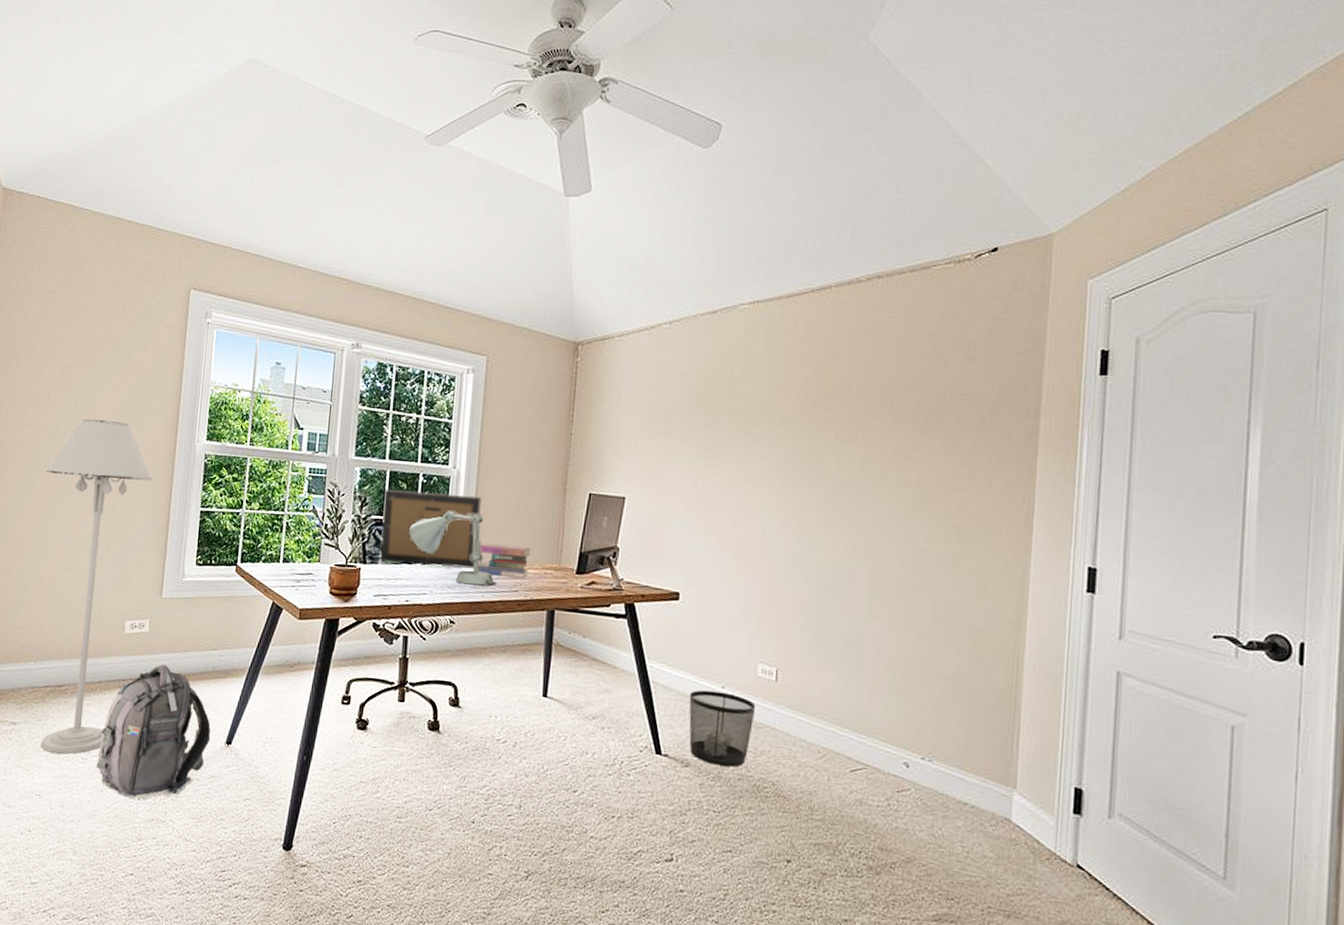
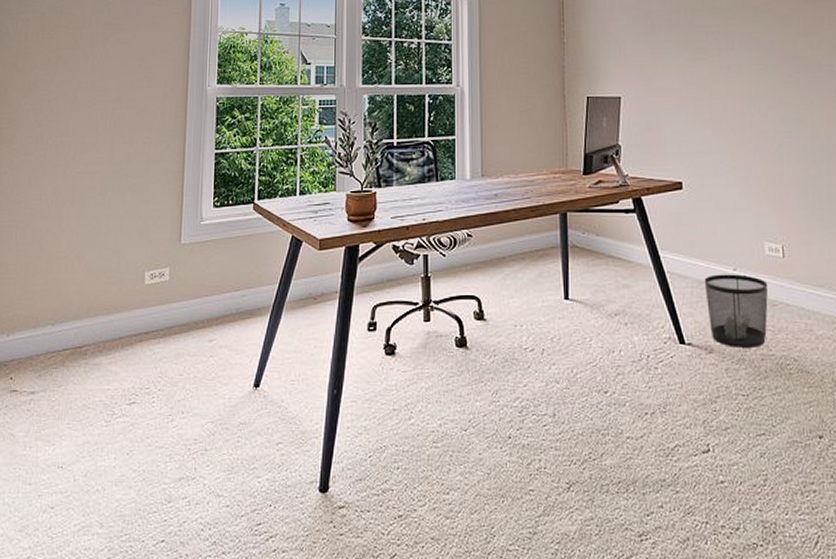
floor lamp: present [40,418,153,754] -> none [59,74,166,419]
backpack: present [96,664,211,800] -> none [120,312,238,460]
picture frame: present [379,489,481,569] -> none [392,111,487,184]
desk lamp: present [409,510,496,587] -> none [420,126,508,197]
books: present [477,543,531,578] -> none [488,153,538,185]

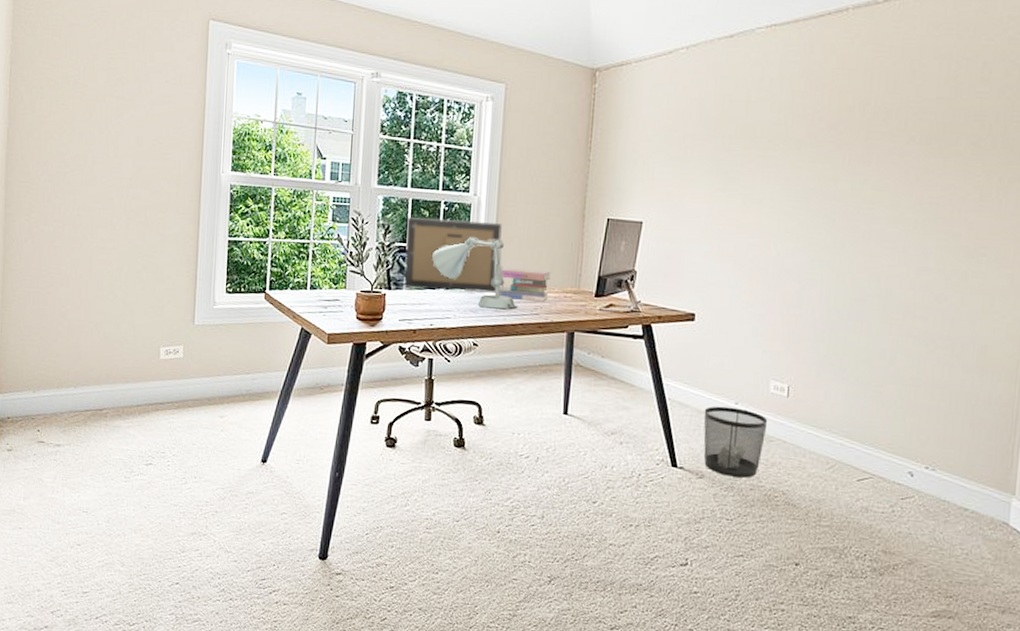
picture frame: none [392,111,487,184] -> present [404,217,502,293]
desk lamp: none [420,126,508,197] -> present [432,237,517,310]
books: none [488,153,538,185] -> present [499,268,551,302]

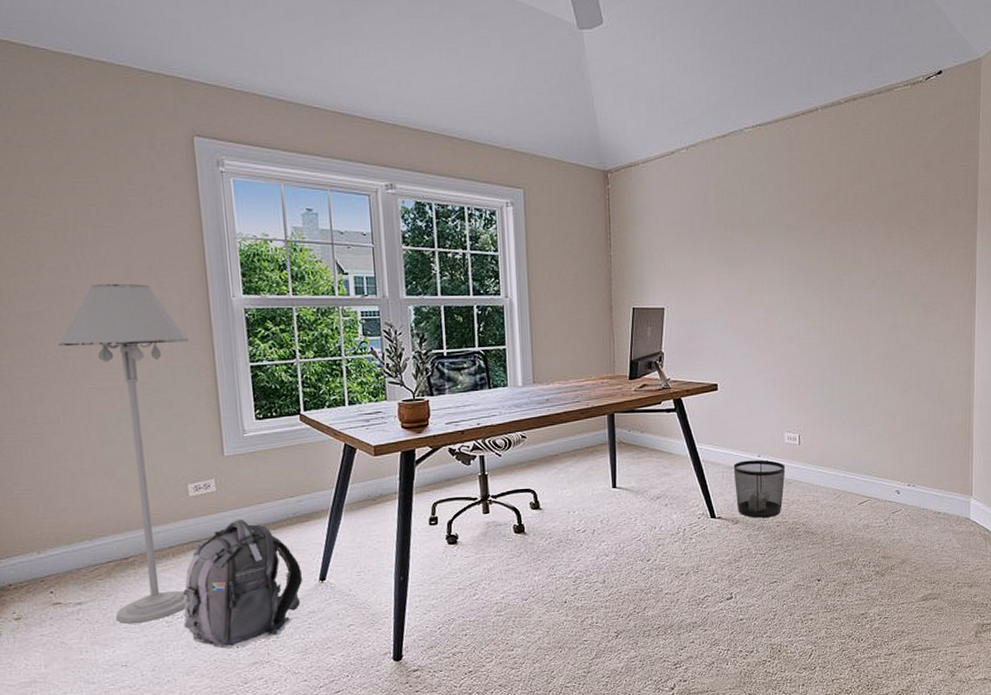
floor lamp: none [76,151,180,474] -> present [58,283,189,624]
backpack: none [138,388,247,516] -> present [182,519,303,650]
picture frame: present [404,217,502,293] -> none [440,322,538,392]
desk lamp: present [432,237,517,310] -> none [471,336,559,402]
books: present [499,268,551,302] -> none [540,361,587,391]

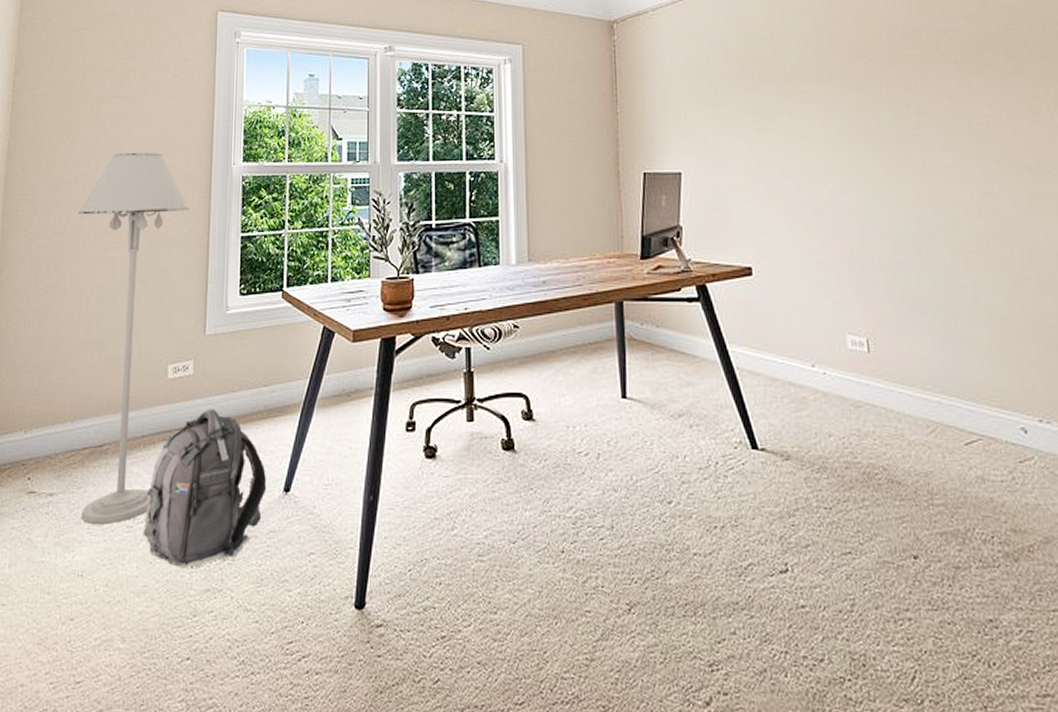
waste bin: present [733,459,786,518] -> none [778,371,852,454]

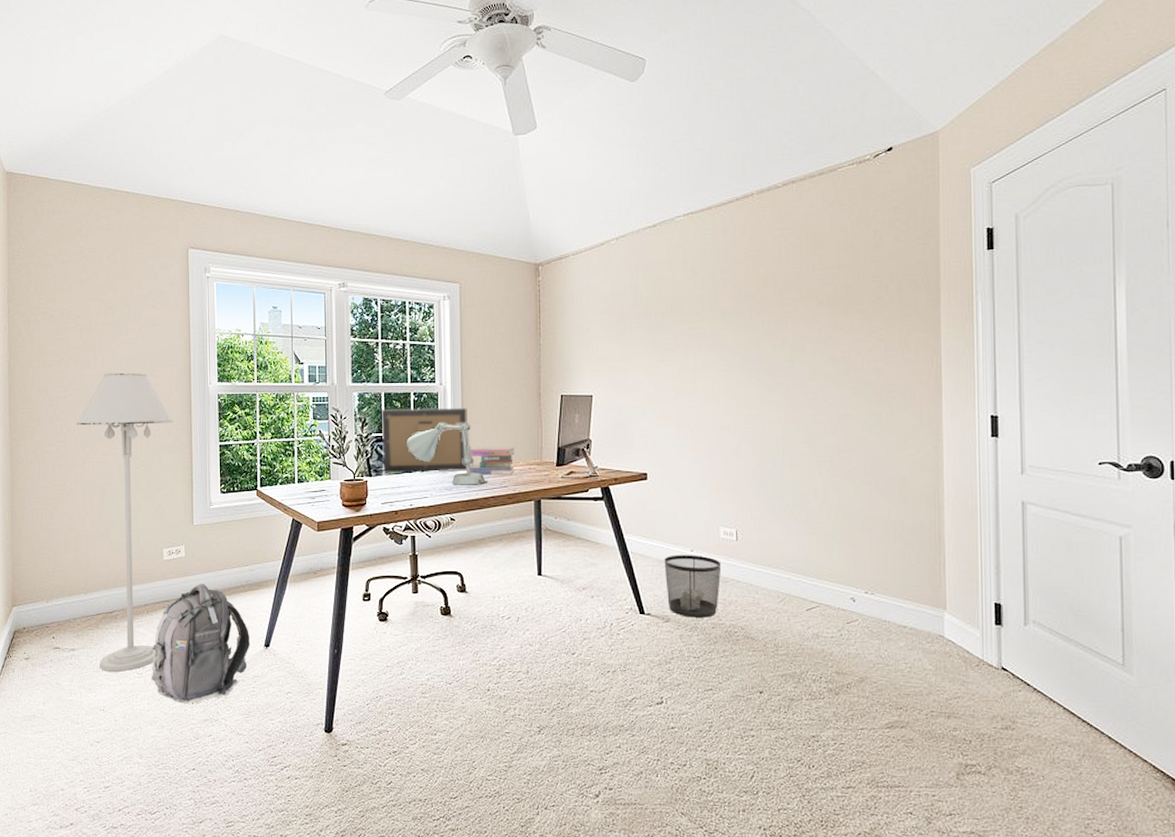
picture frame: none [430,190,534,269] -> present [381,408,468,473]
desk lamp: none [461,206,558,284] -> present [407,422,487,485]
books: none [536,236,590,271] -> present [469,447,515,475]
waste bin: none [778,371,852,454] -> present [664,555,722,618]

